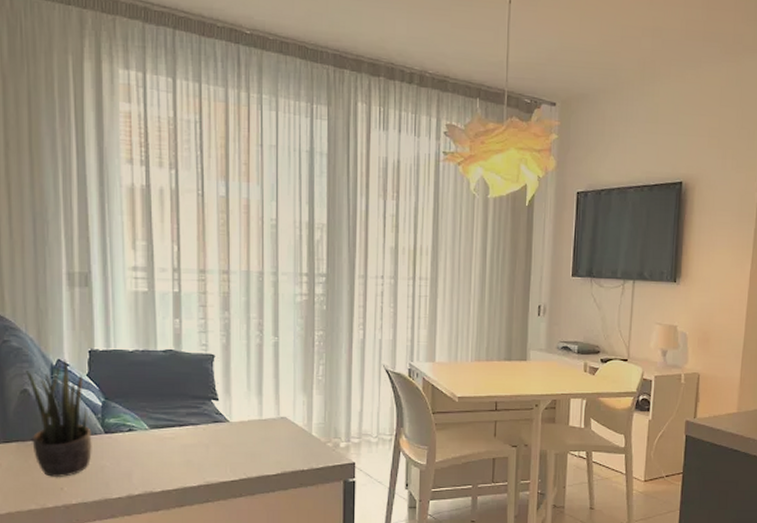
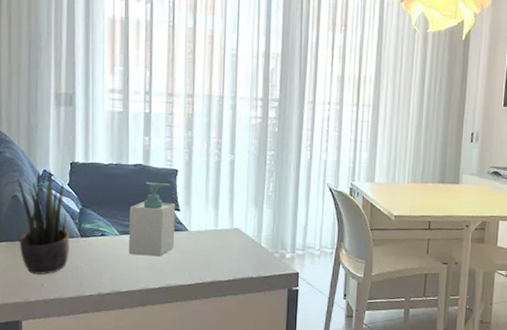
soap bottle: none [160,369,213,451] -> present [128,181,175,257]

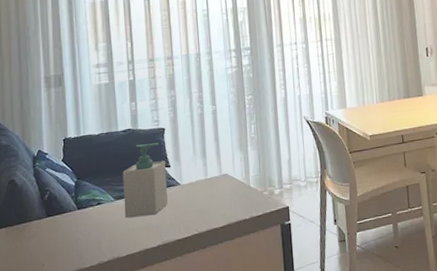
potted plant: present [17,170,70,275] -> none [13,149,68,256]

